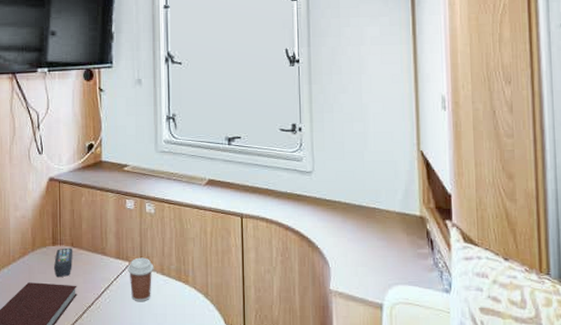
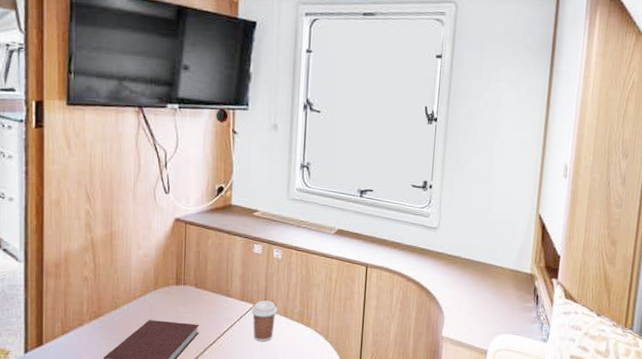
remote control: present [54,248,72,278] -> none [177,288,196,317]

